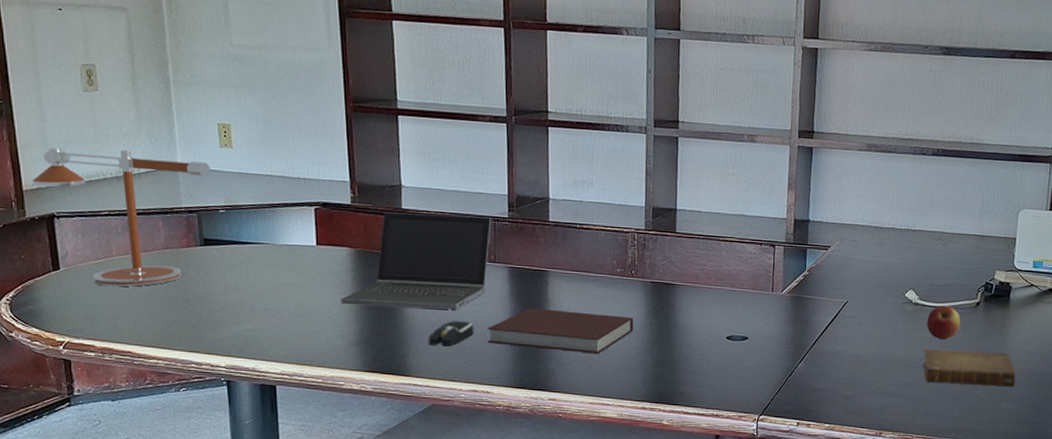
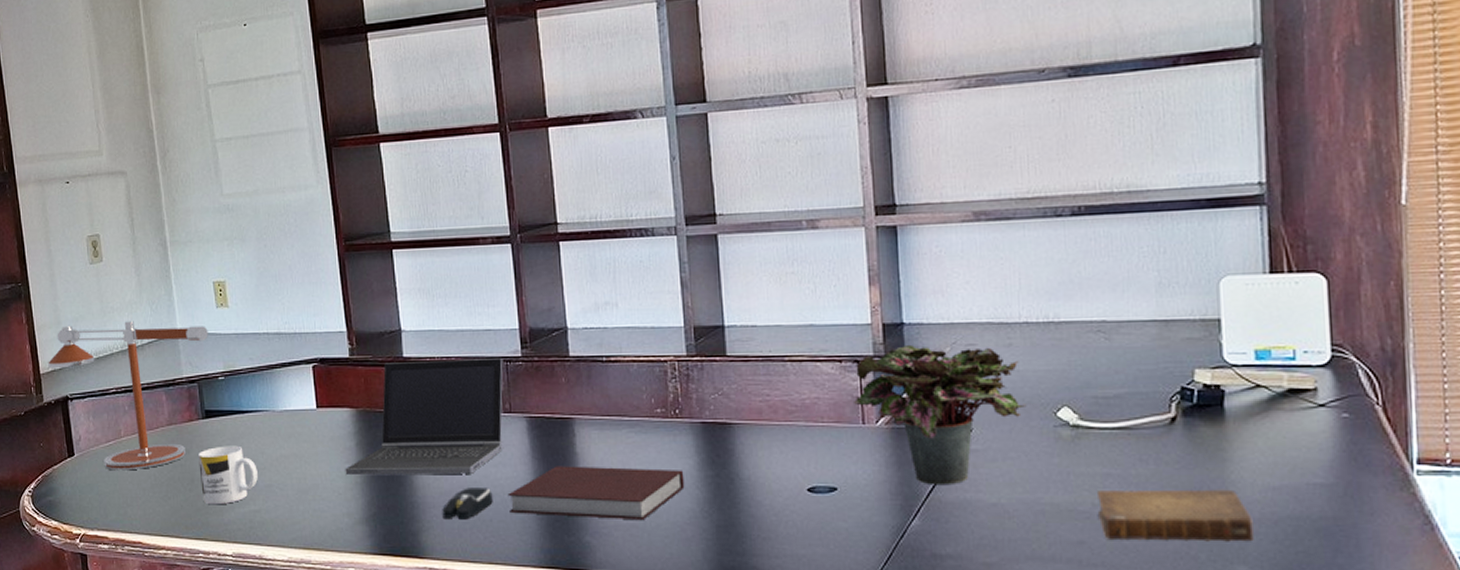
mug: none [195,271,255,323] -> present [198,445,258,505]
potted plant: none [767,237,886,340] -> present [854,345,1027,486]
apple: present [926,305,961,340] -> none [1095,425,1150,475]

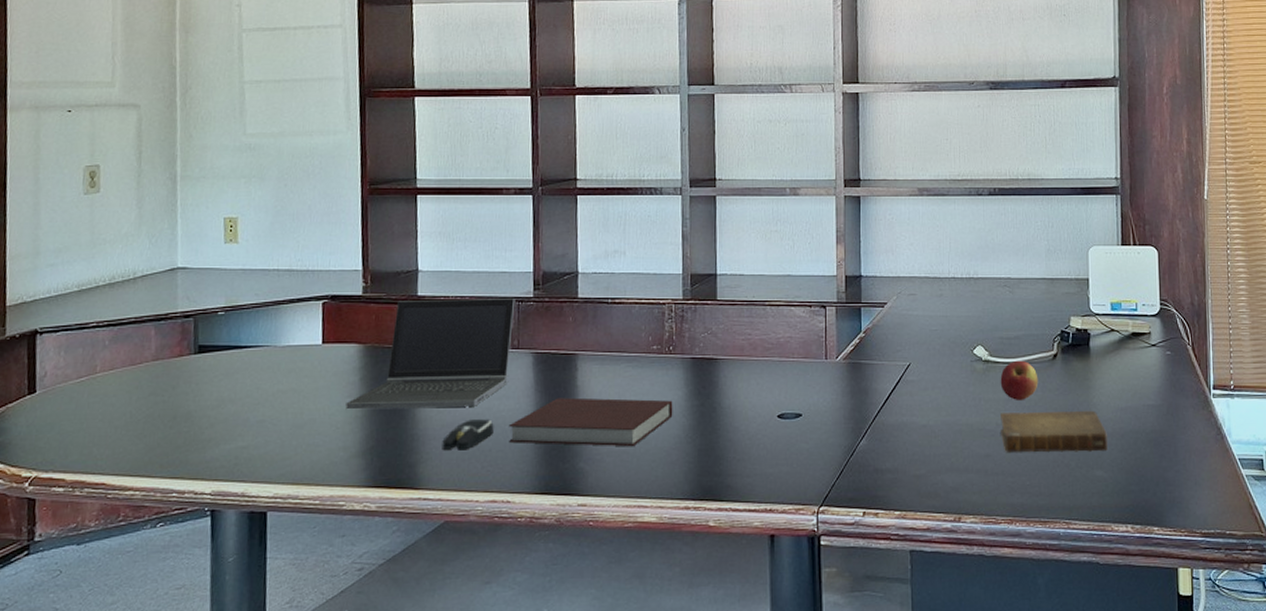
desk lamp: present [48,321,208,471] -> none [17,254,213,408]
mug: present [198,445,258,505] -> none [184,381,250,442]
potted plant: present [854,345,1027,486] -> none [819,294,952,411]
apple: none [1095,425,1150,475] -> present [1000,360,1039,400]

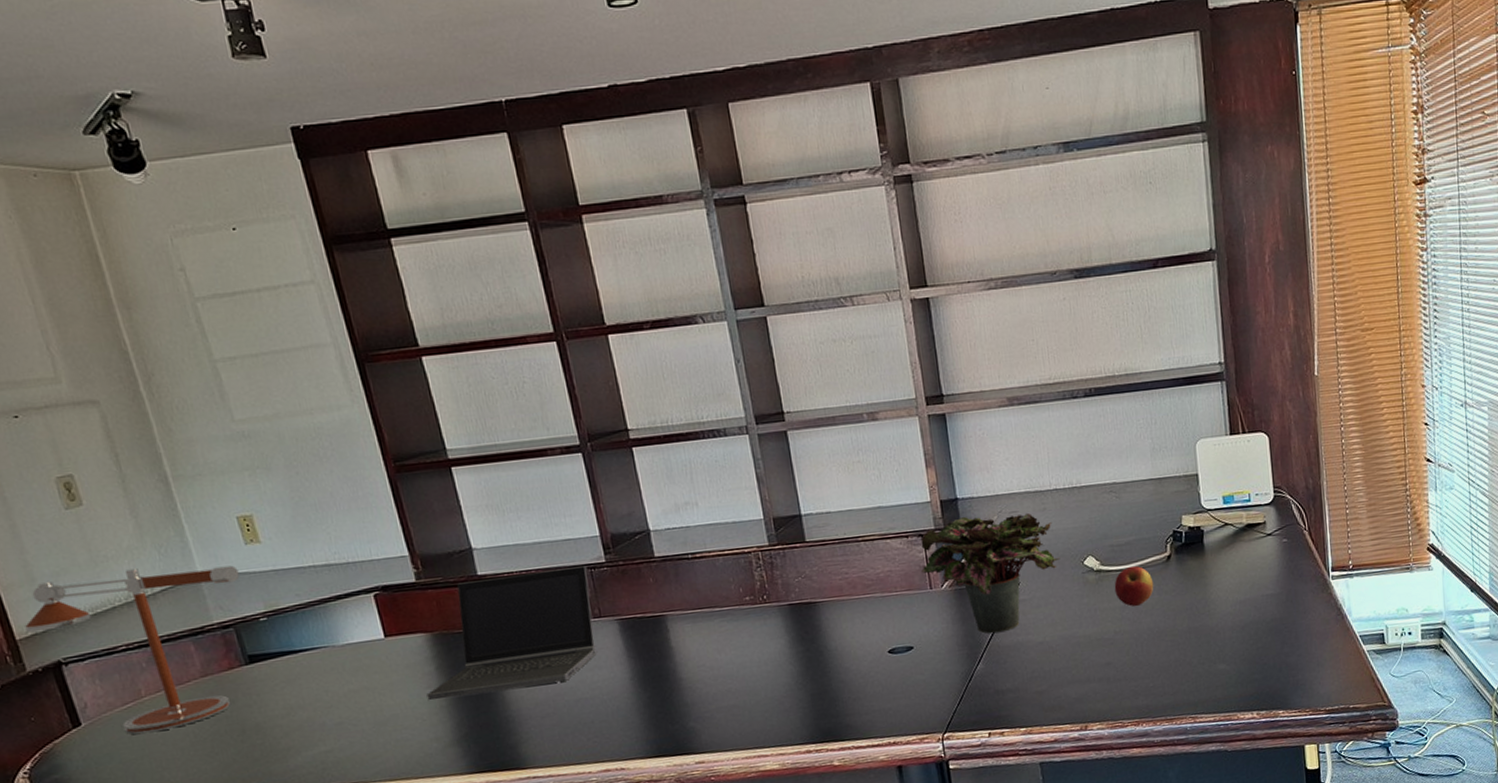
desk lamp: none [17,254,213,408] -> present [25,565,240,735]
computer mouse: present [442,419,494,451] -> none [539,691,593,727]
notebook: present [508,397,673,447] -> none [606,649,779,712]
potted plant: none [819,294,952,411] -> present [920,512,1061,634]
book: present [1001,410,1108,453] -> none [1118,606,1229,658]

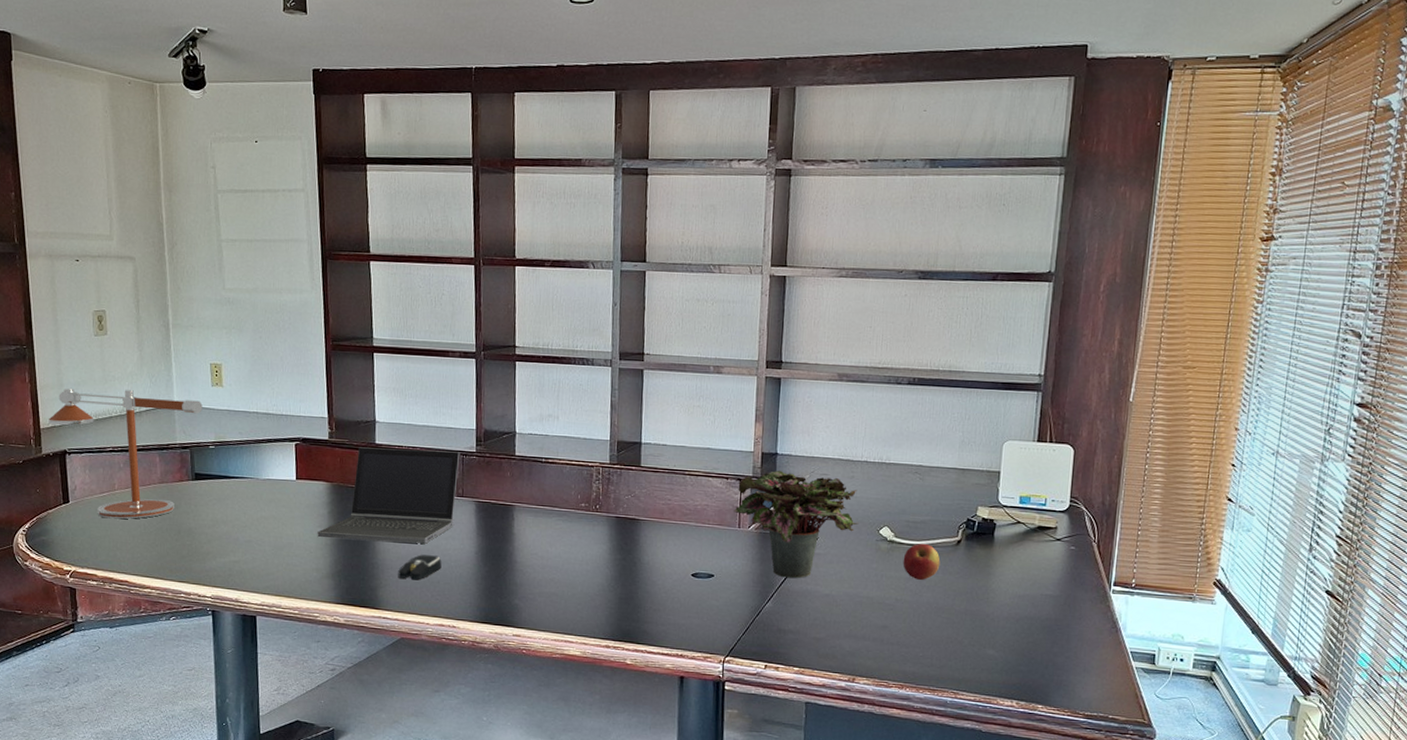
computer mouse: none [539,691,593,727] -> present [398,554,442,580]

